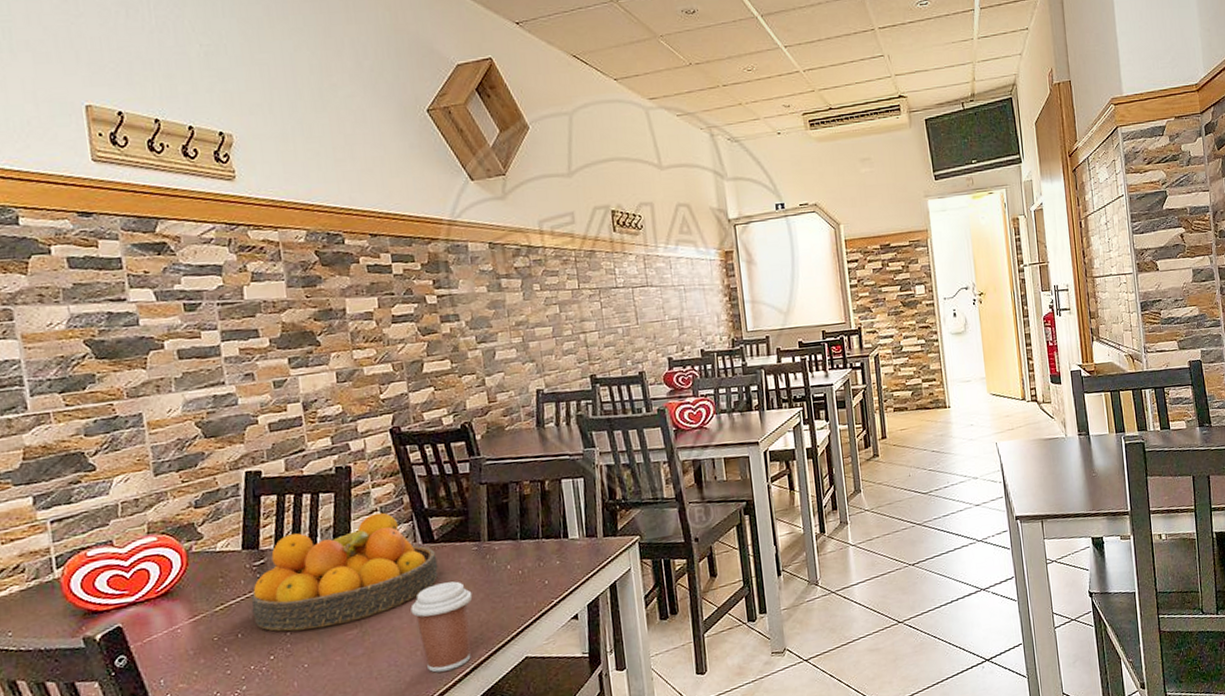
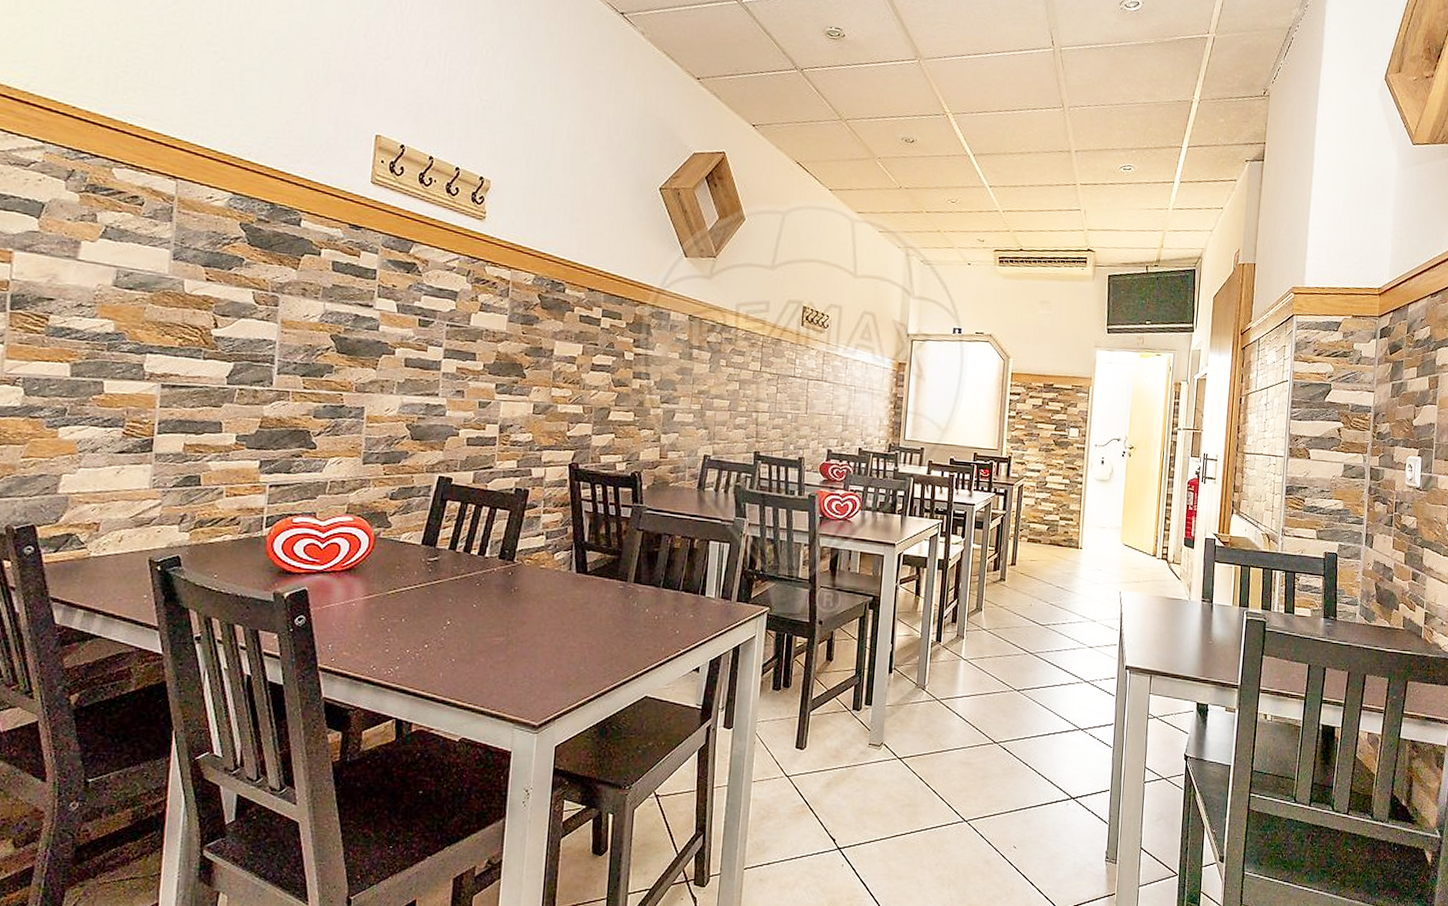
fruit bowl: present [251,512,439,632] -> none [418,536,586,629]
coffee cup: present [410,581,473,673] -> none [553,612,610,693]

